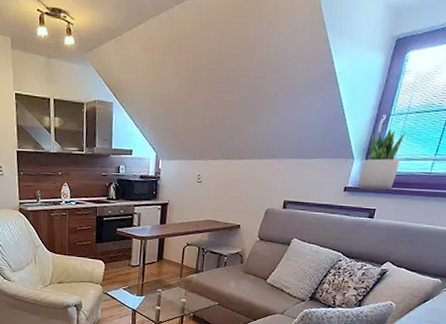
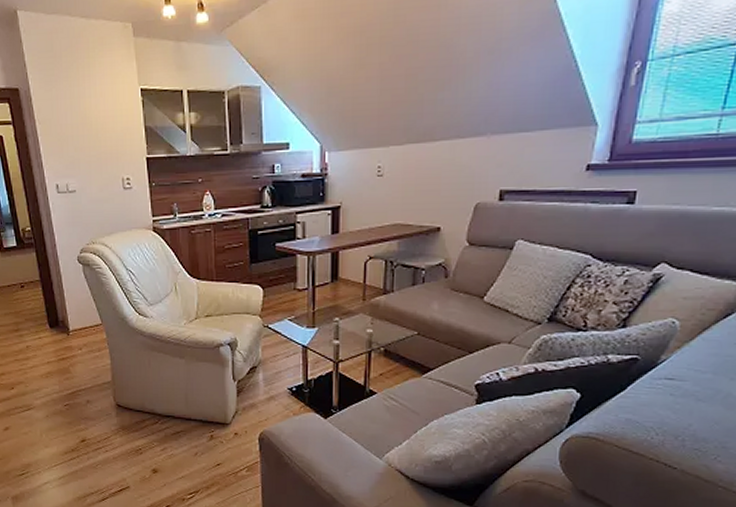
planter: present [357,128,407,191] -> none [606,79,674,166]

